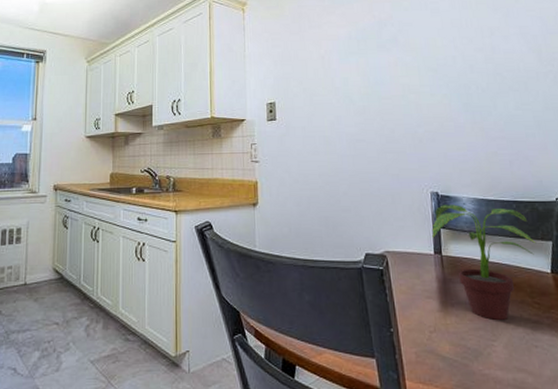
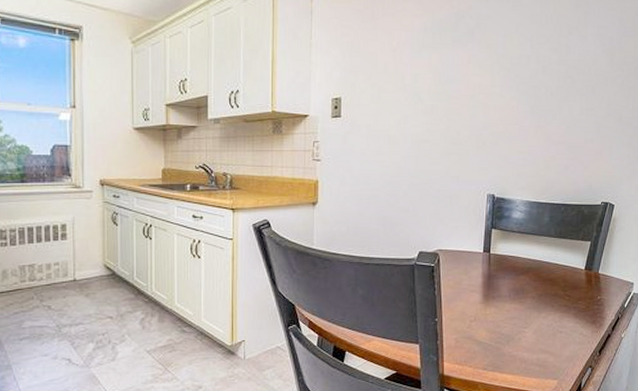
potted plant: present [431,205,537,320] -> none [484,207,577,310]

